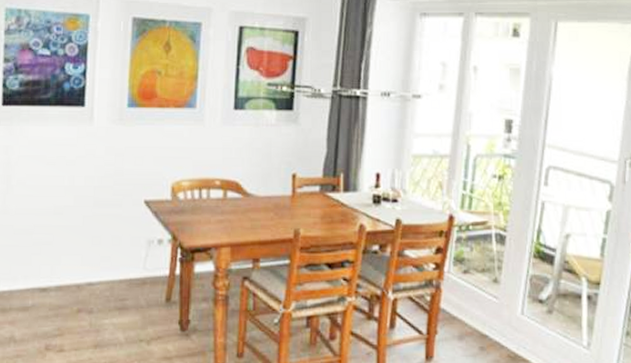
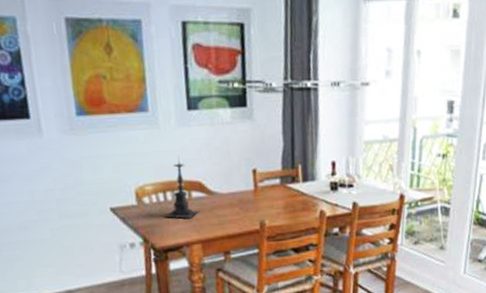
candle holder: none [197,155,233,219] -> present [165,157,200,218]

